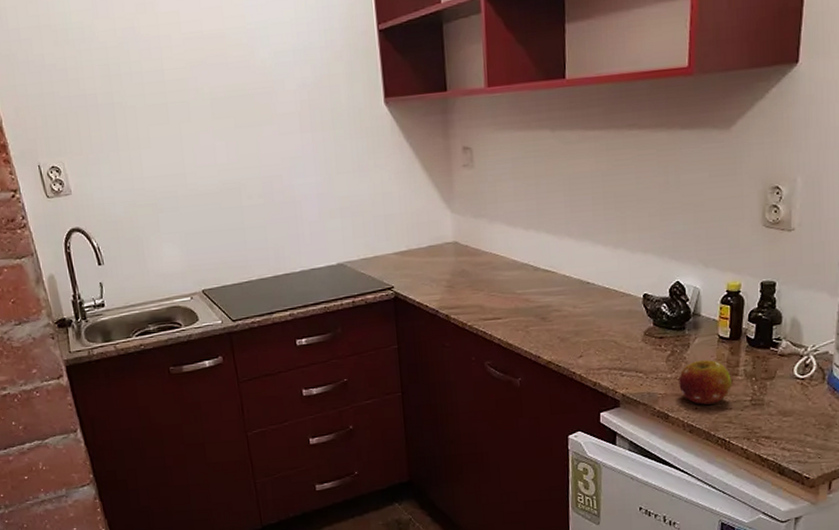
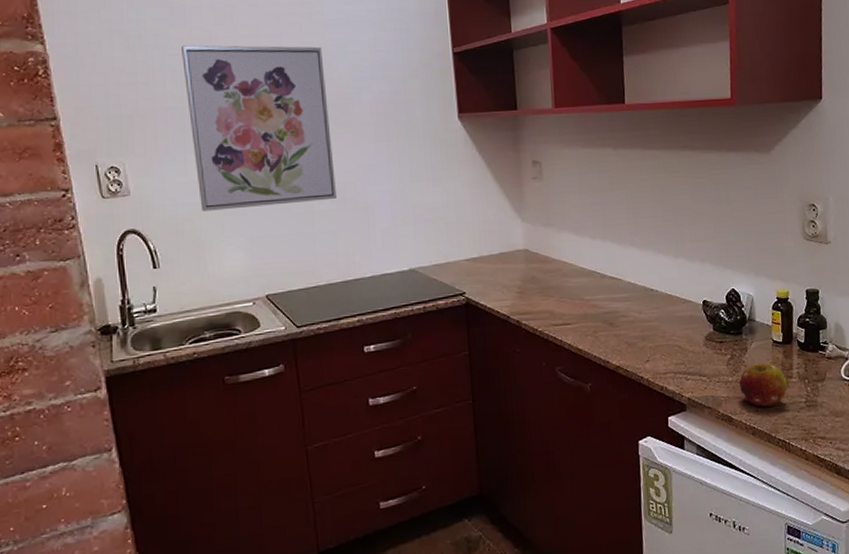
wall art: none [105,31,264,209] -> present [180,45,336,211]

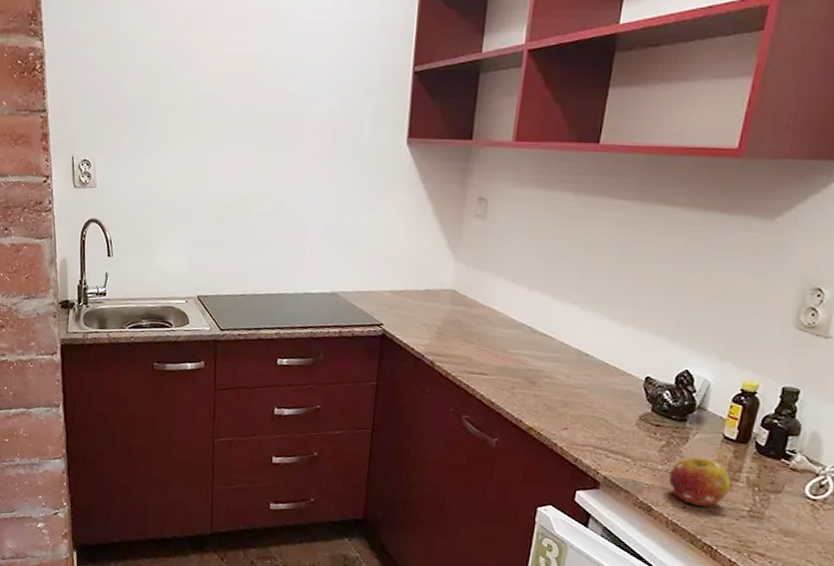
wall art: present [180,45,336,211] -> none [152,48,281,214]

